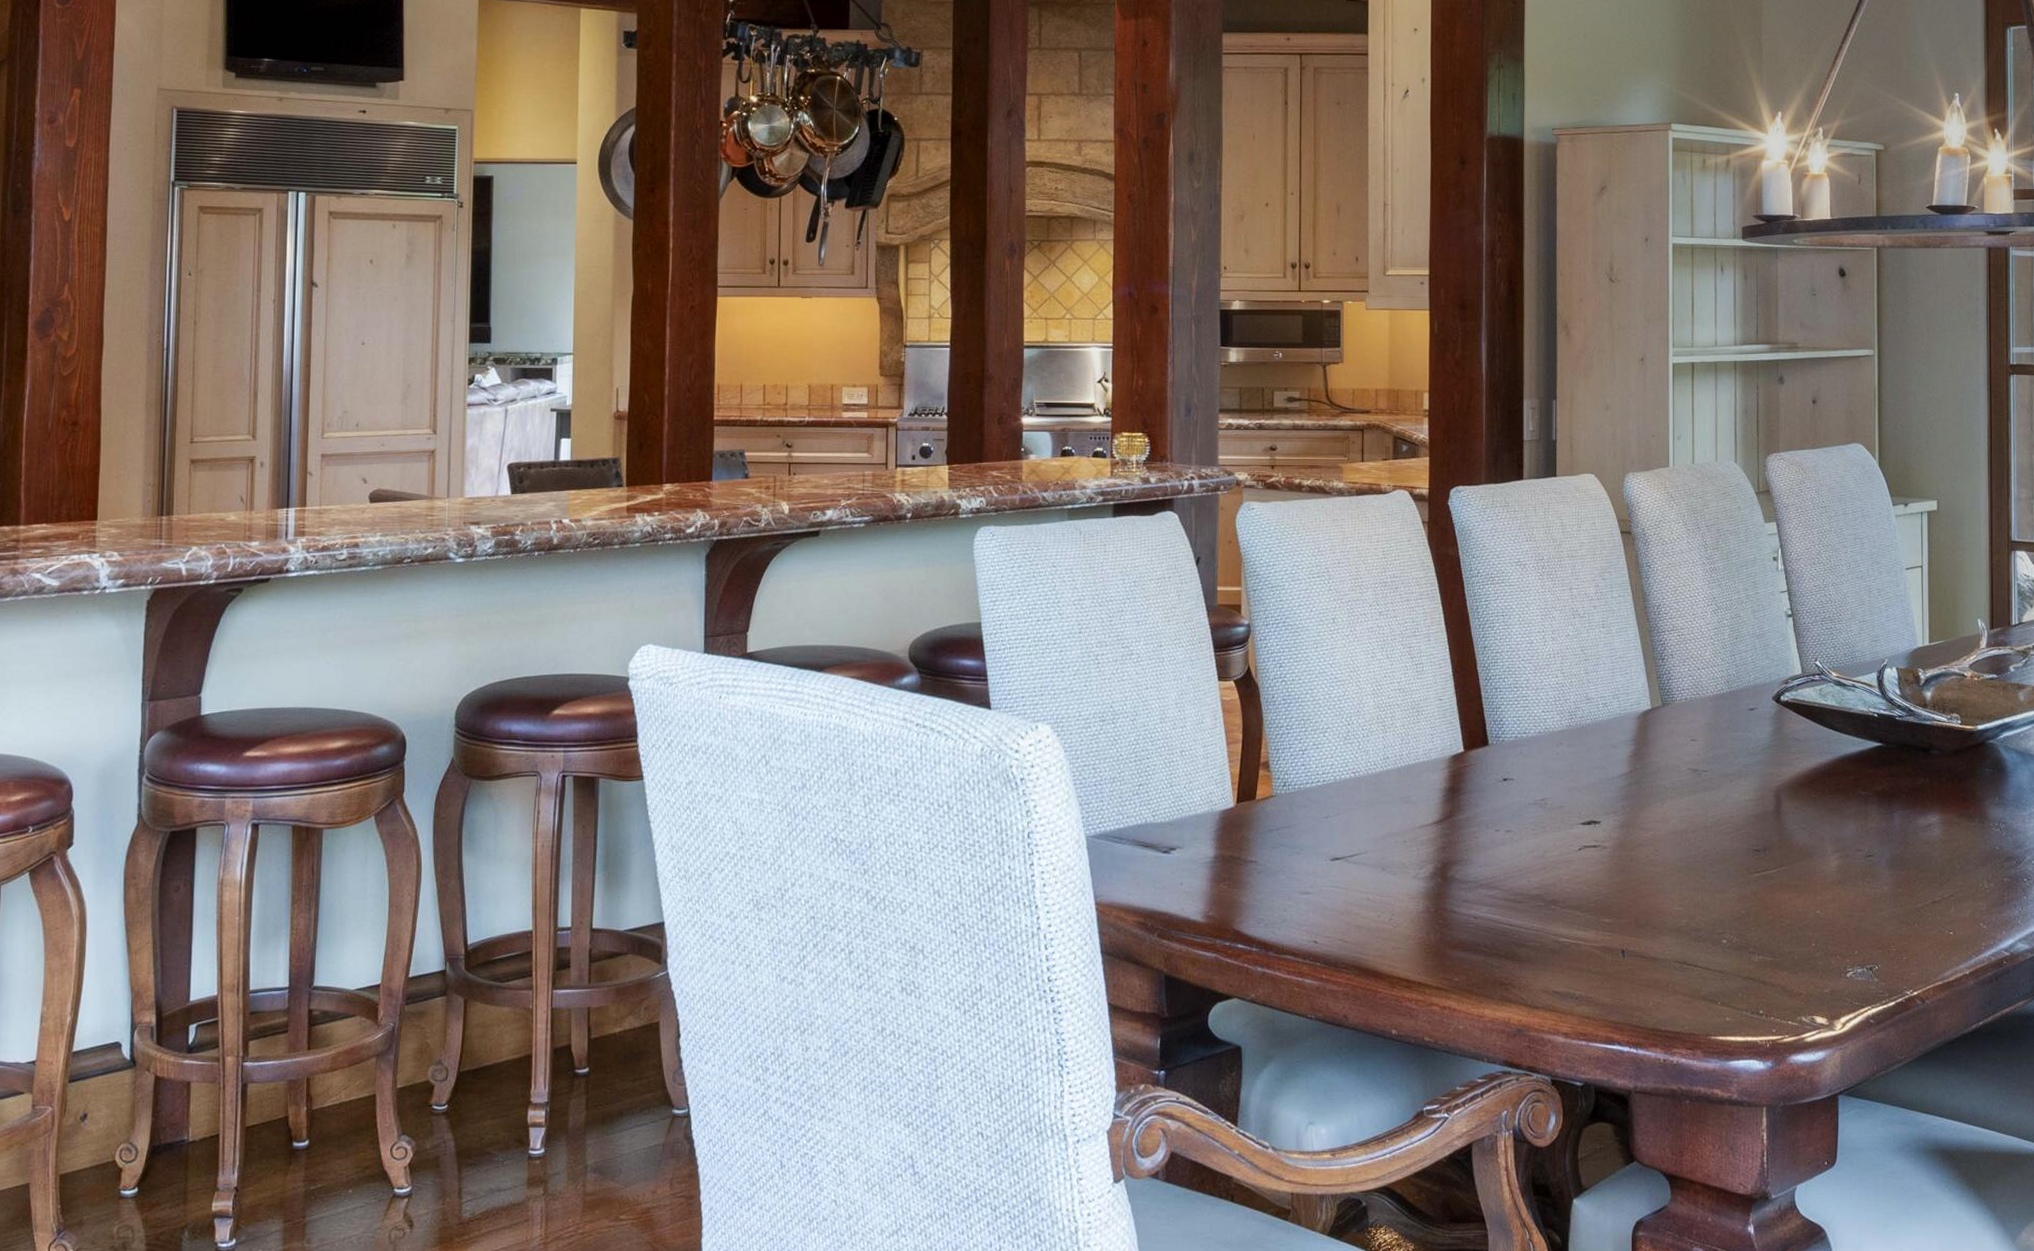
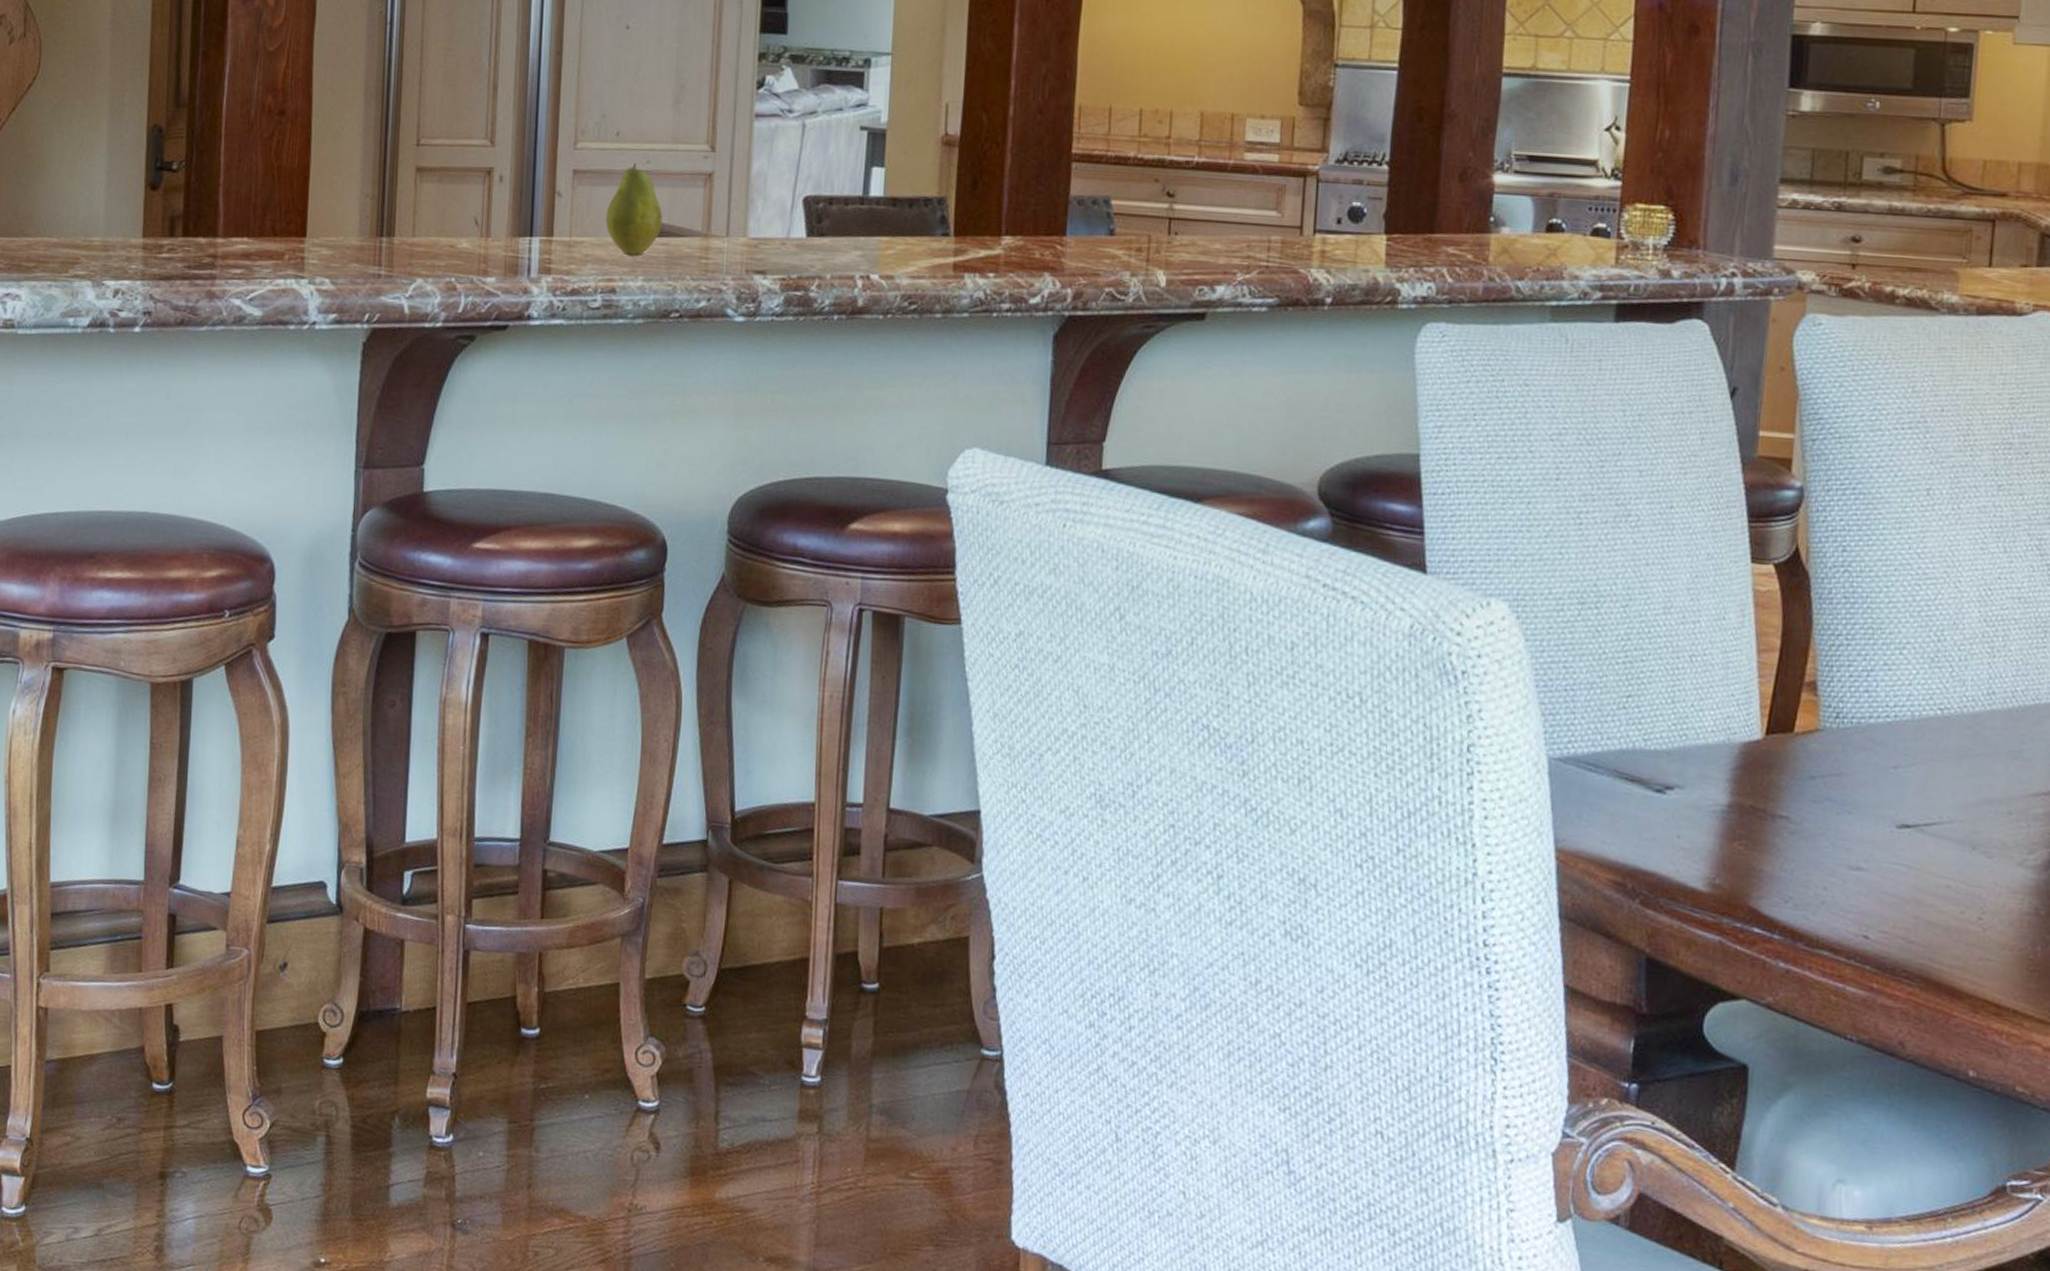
fruit: none [349,446,396,518] -> present [605,162,663,257]

